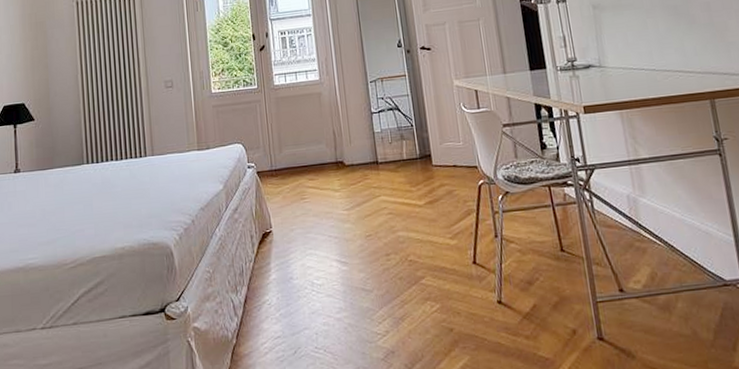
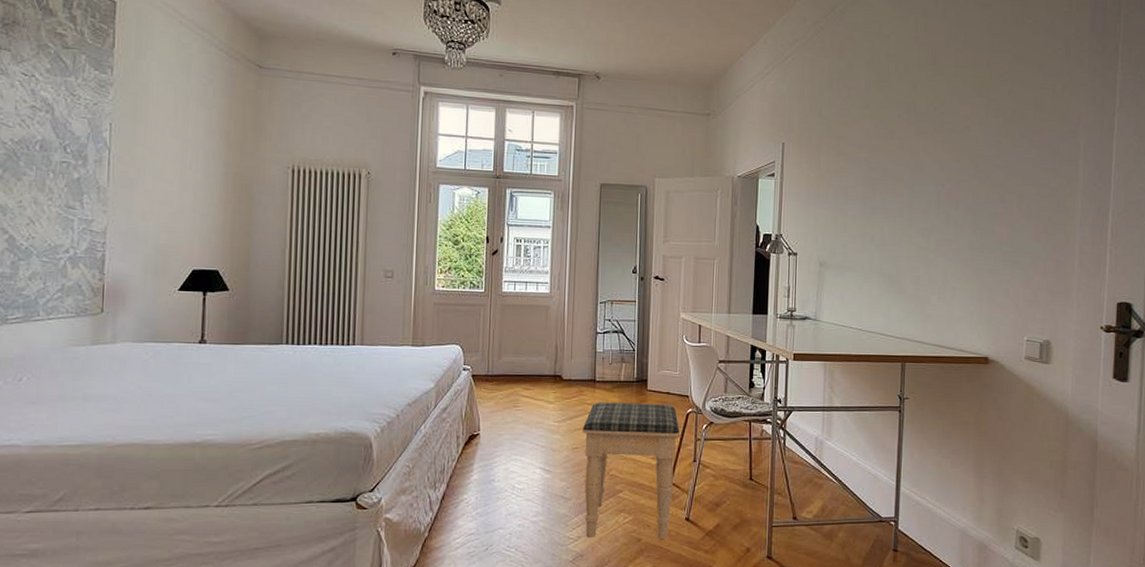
footstool: none [372,178,481,331] -> present [582,402,680,540]

